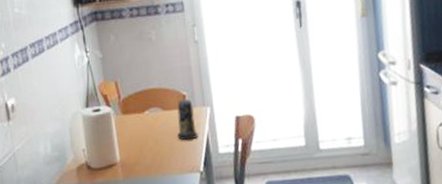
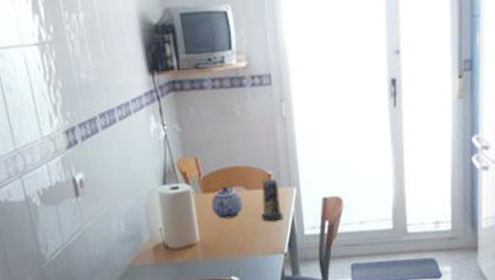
teapot: none [130,107,160,139] -> present [211,186,243,219]

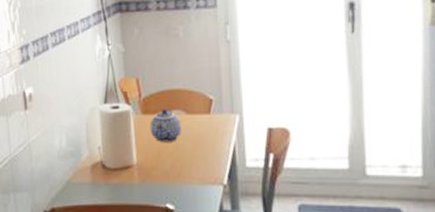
candle: present [261,178,283,222] -> none [200,103,224,149]

